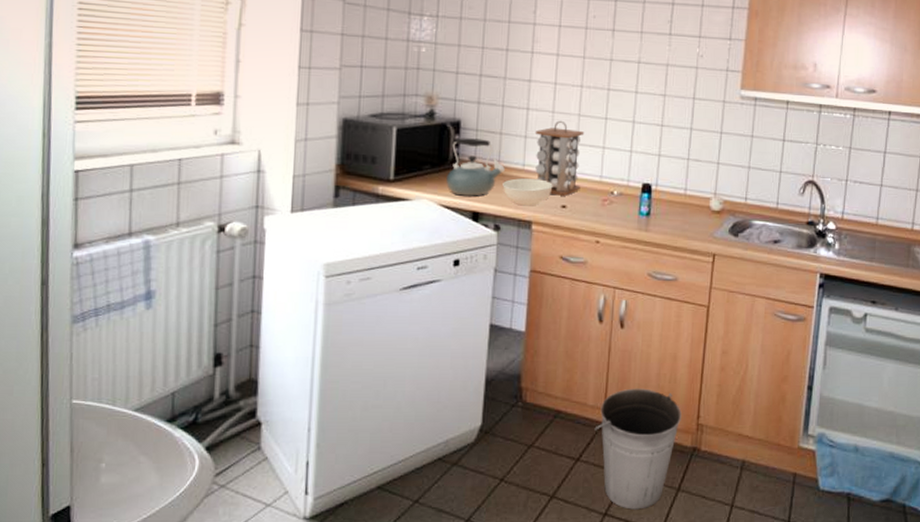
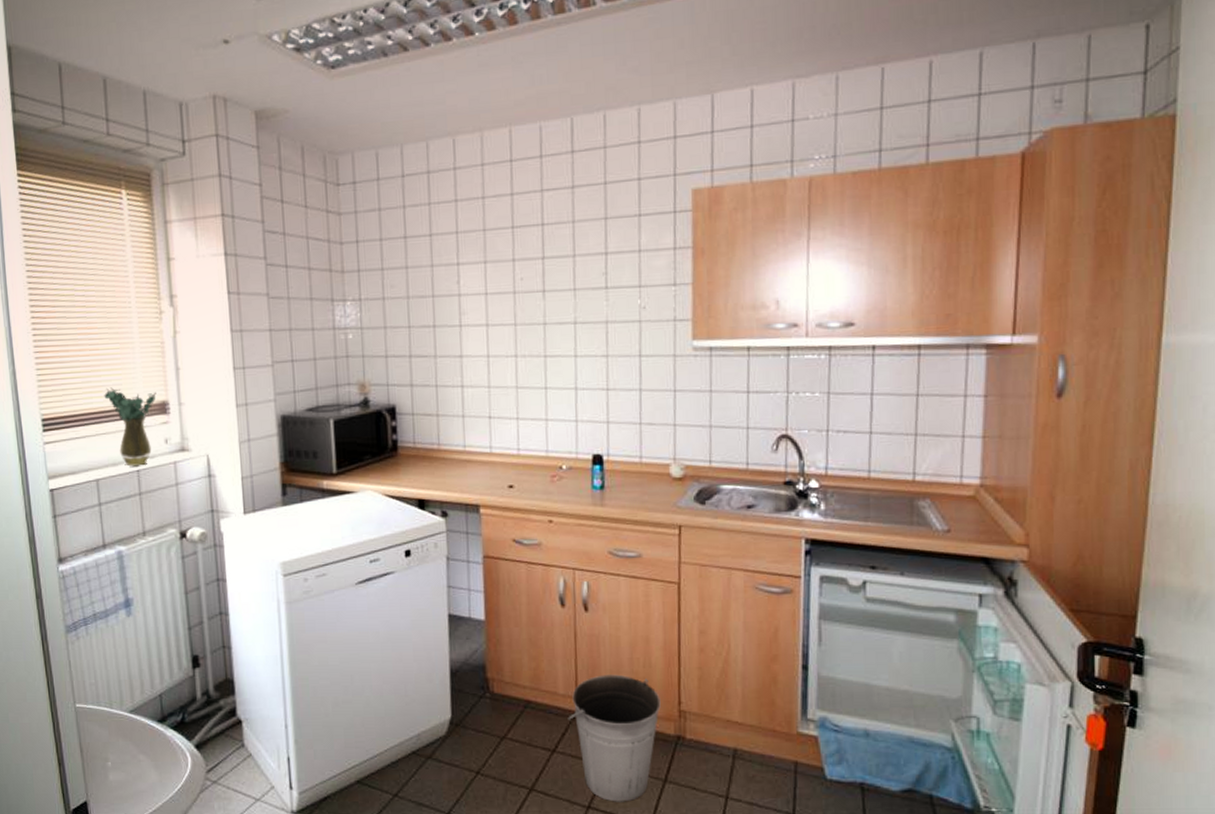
vase: none [152,72,211,155] -> present [104,387,156,467]
kettle: present [446,138,505,196] -> none [388,423,446,484]
bowl: present [502,178,553,206] -> none [445,459,498,490]
spice rack: present [535,120,585,196] -> none [472,395,526,476]

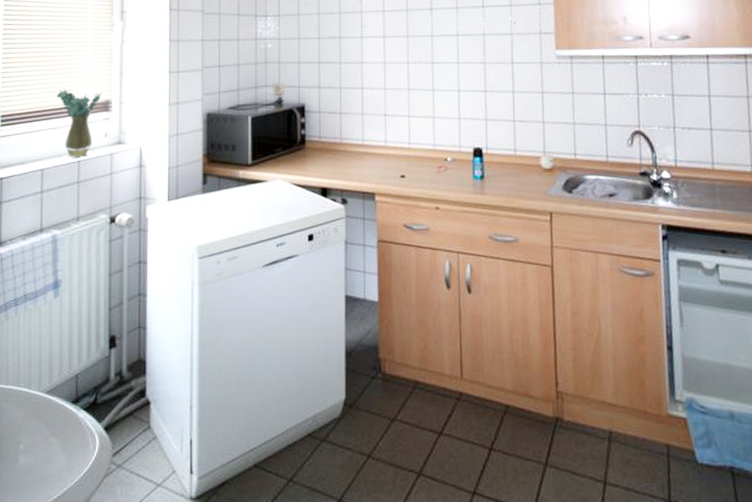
bucket: present [568,674,661,802] -> none [454,355,540,488]

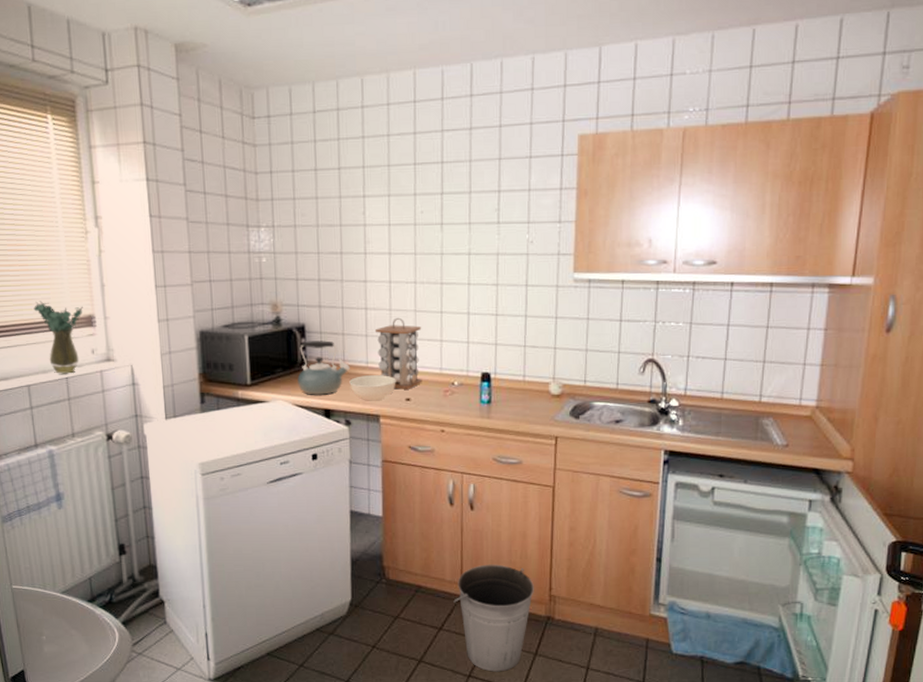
kettle: none [296,119,347,174] -> present [297,340,350,395]
bowl: none [346,152,391,179] -> present [349,375,396,401]
spice rack: none [370,96,416,167] -> present [374,317,422,390]
bucket: none [454,355,540,488] -> present [453,564,534,672]

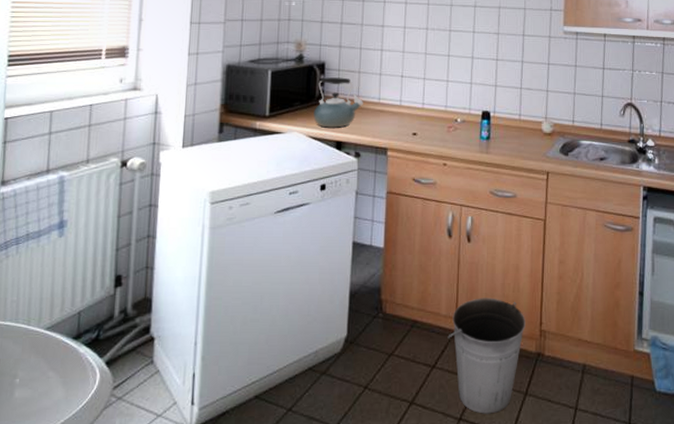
vase: present [34,301,83,374] -> none [70,32,119,101]
bowl: present [349,375,396,401] -> none [362,111,405,135]
spice rack: present [374,317,422,390] -> none [388,59,431,125]

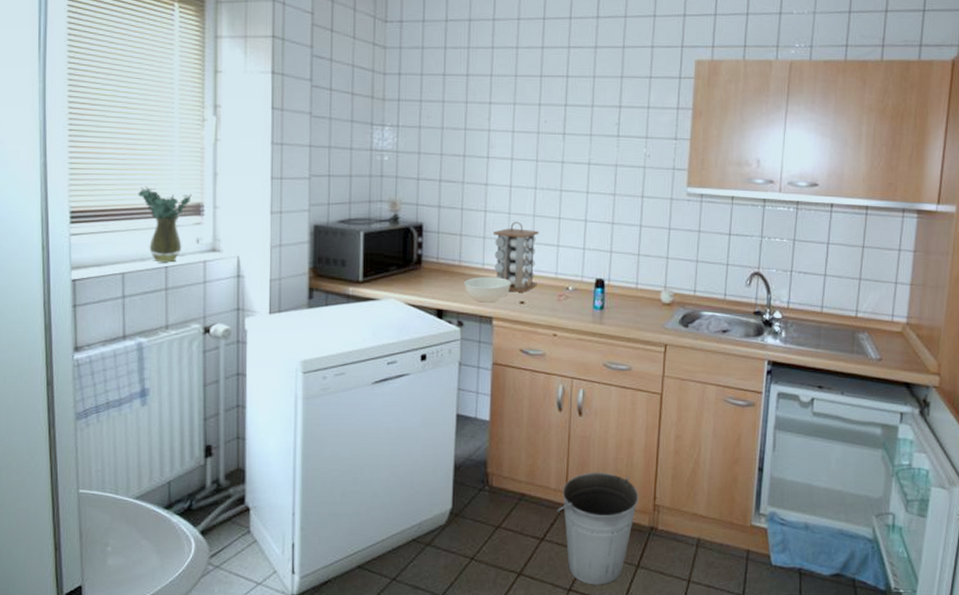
vase: none [70,32,119,101] -> present [138,186,192,263]
kettle: present [313,77,363,128] -> none [411,240,466,295]
bowl: none [362,111,405,135] -> present [464,277,511,303]
spice rack: none [388,59,431,125] -> present [492,221,540,292]

